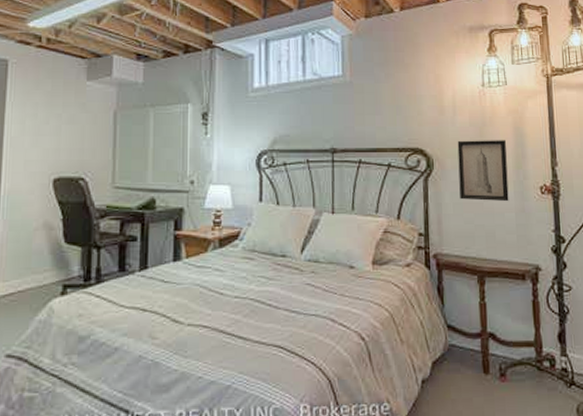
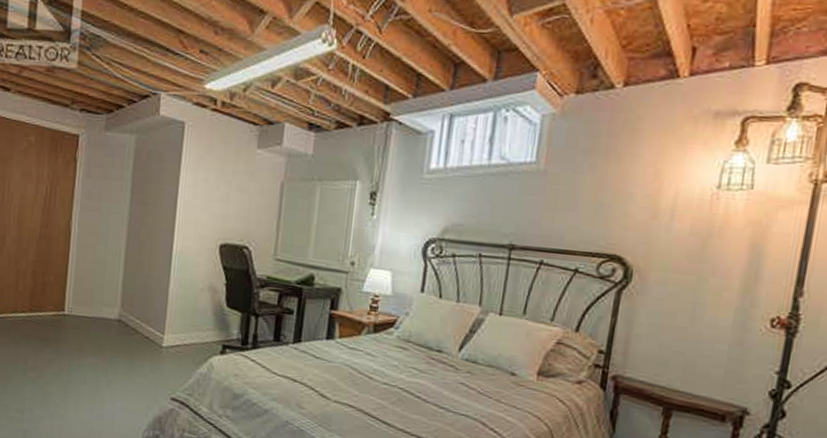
wall art: present [457,140,509,202] -> none [659,251,735,331]

